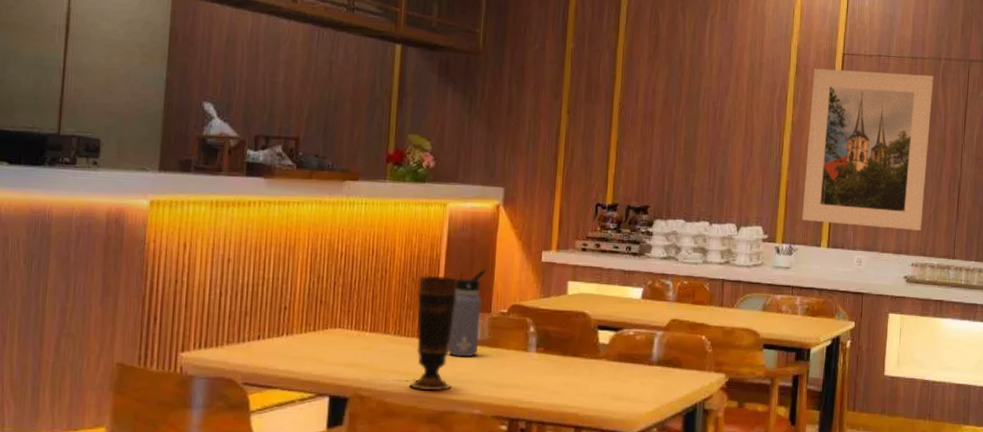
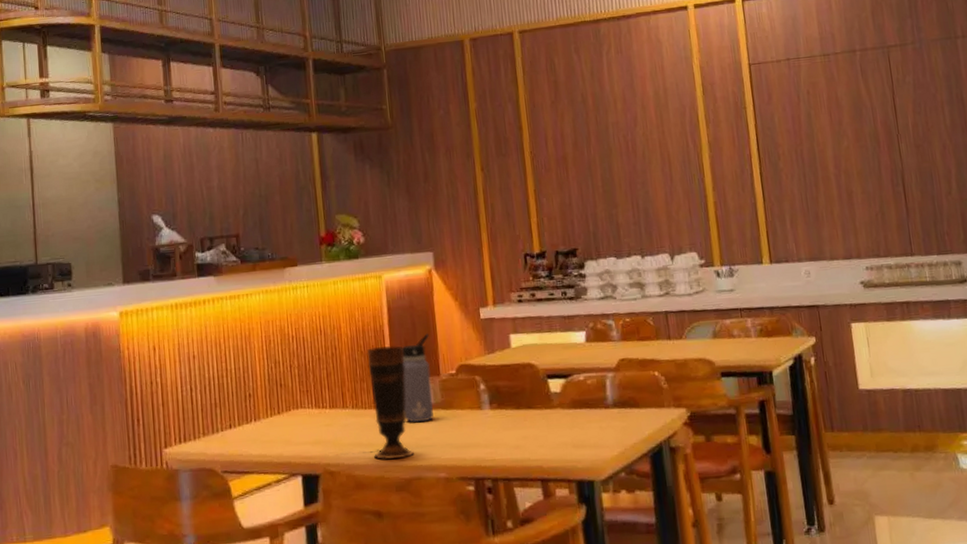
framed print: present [801,68,934,231] -> none [720,69,870,240]

